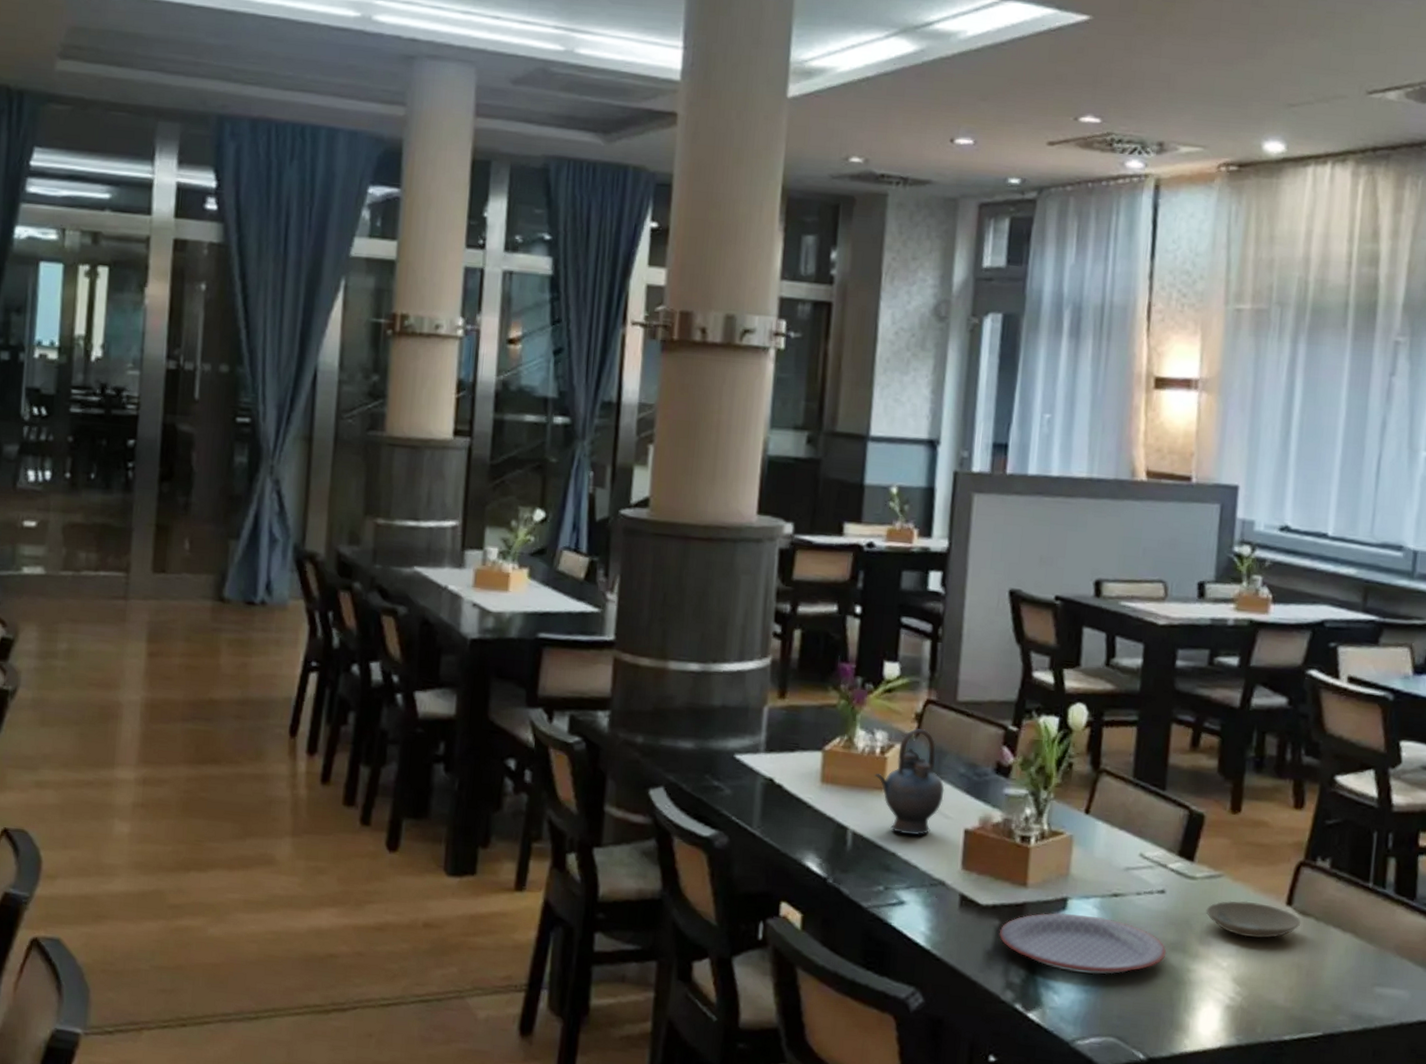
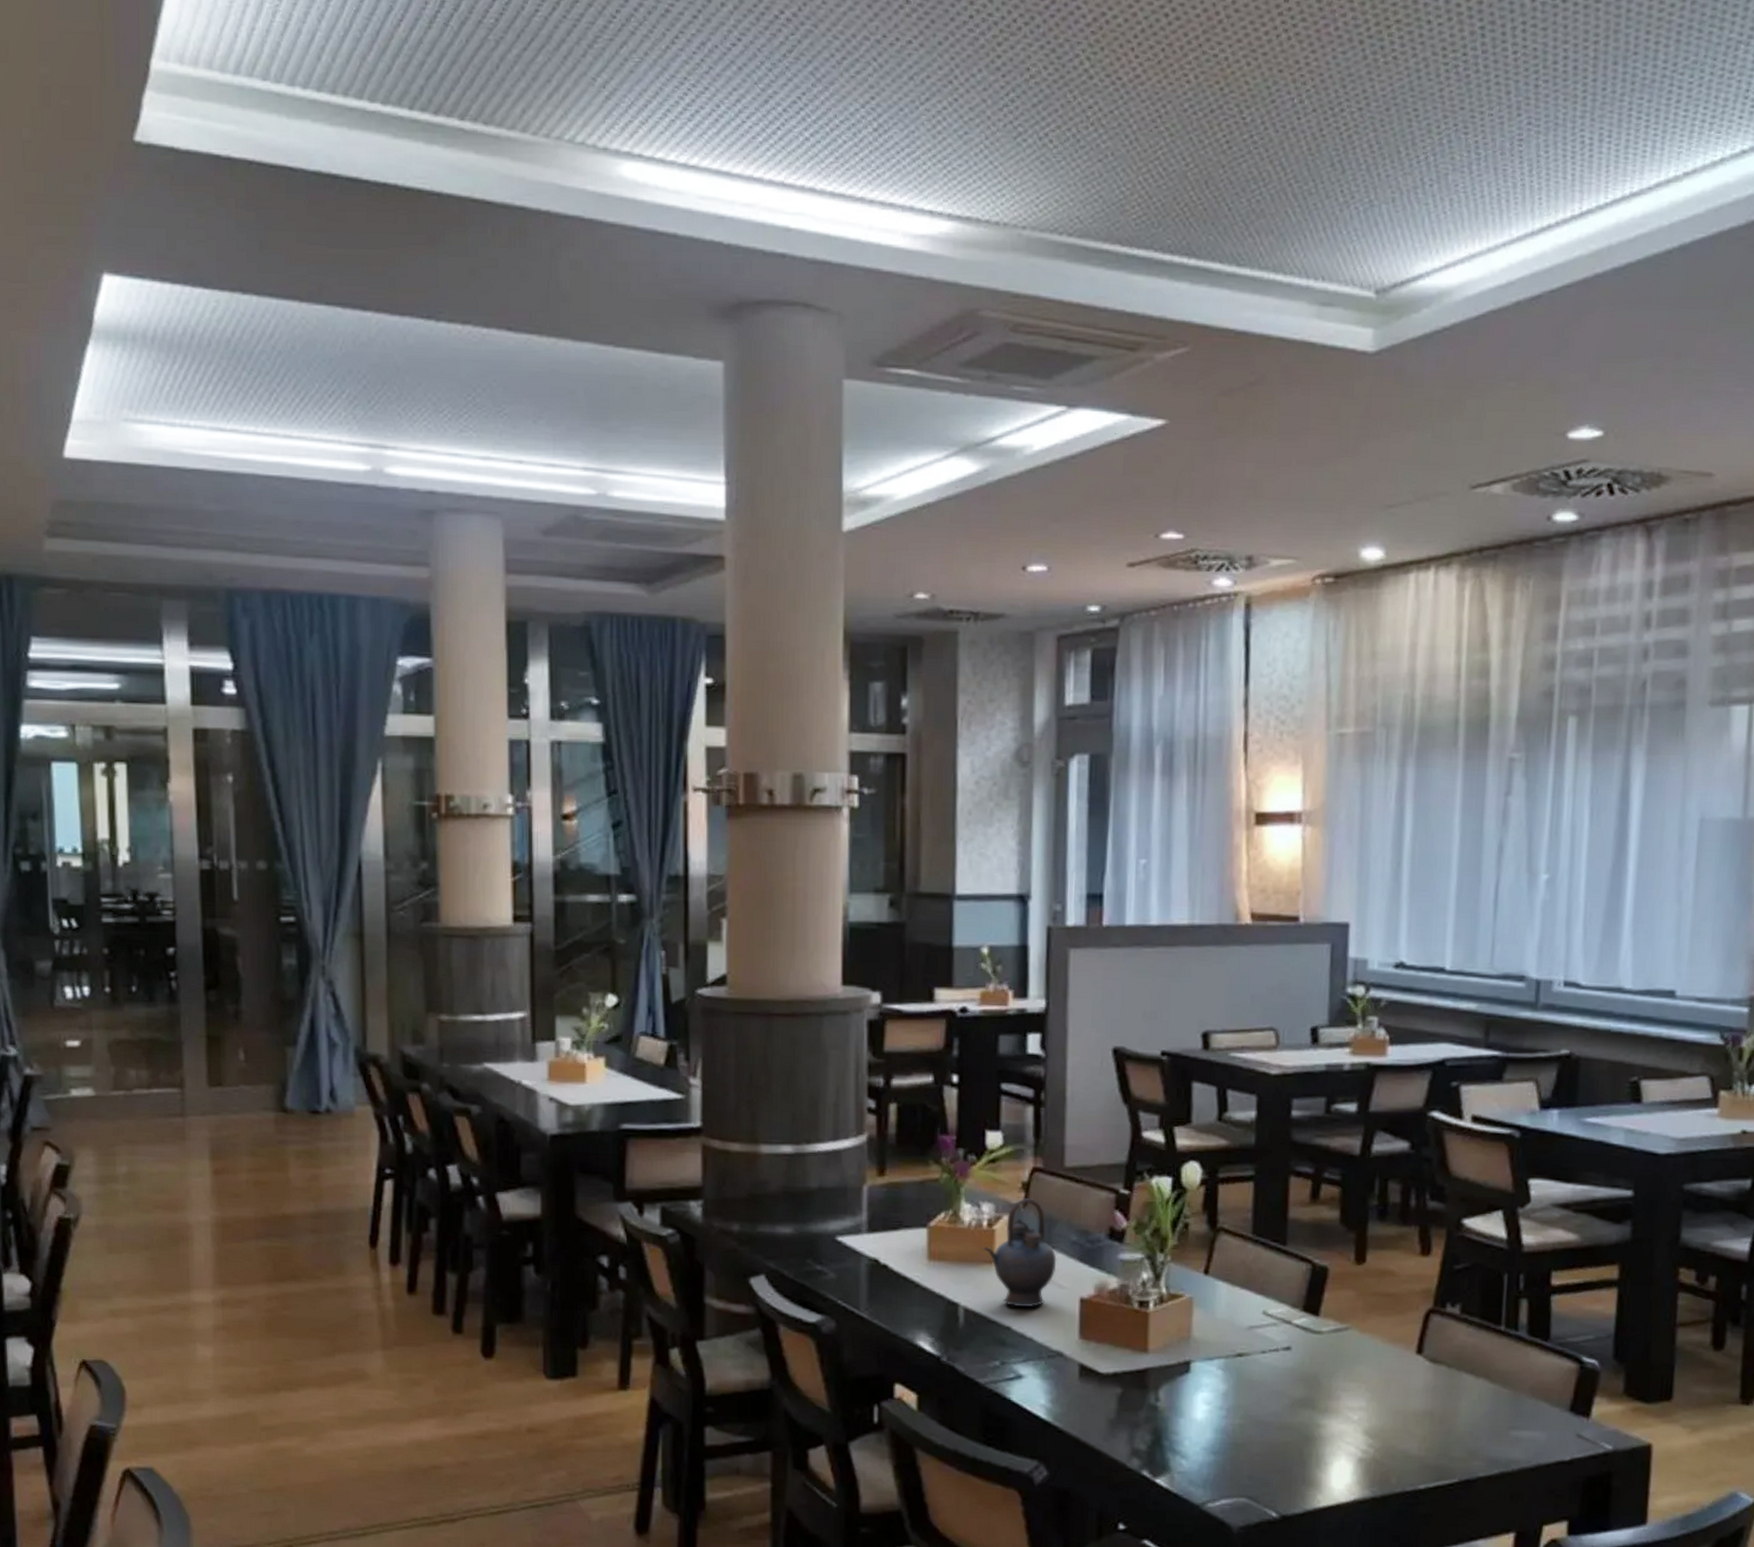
plate: present [999,913,1167,975] -> none [1121,1376,1295,1437]
plate: present [1206,900,1301,939] -> none [1334,1352,1433,1389]

